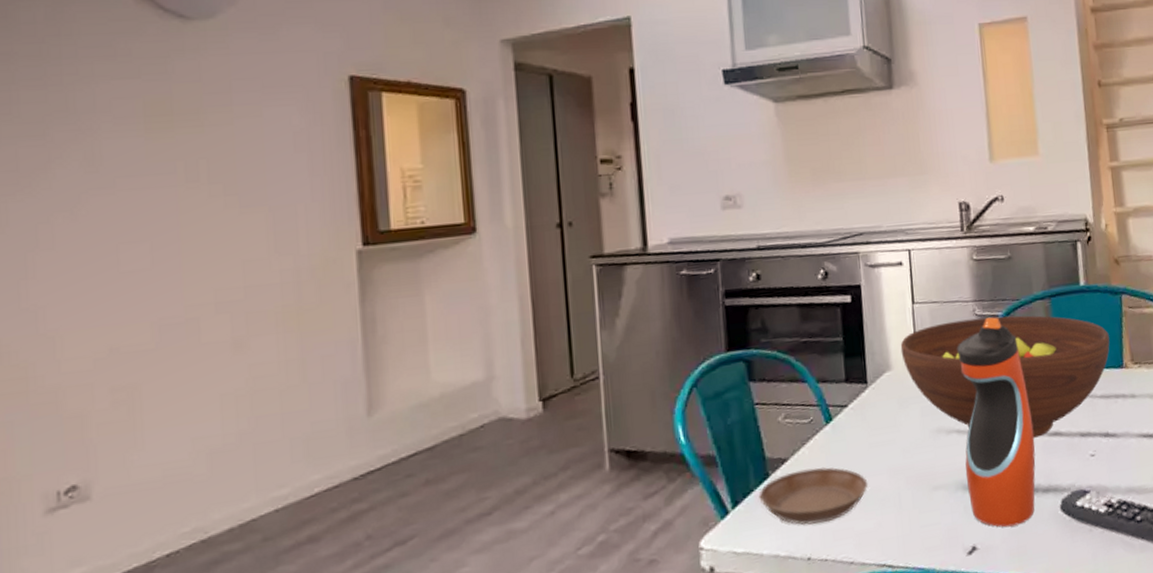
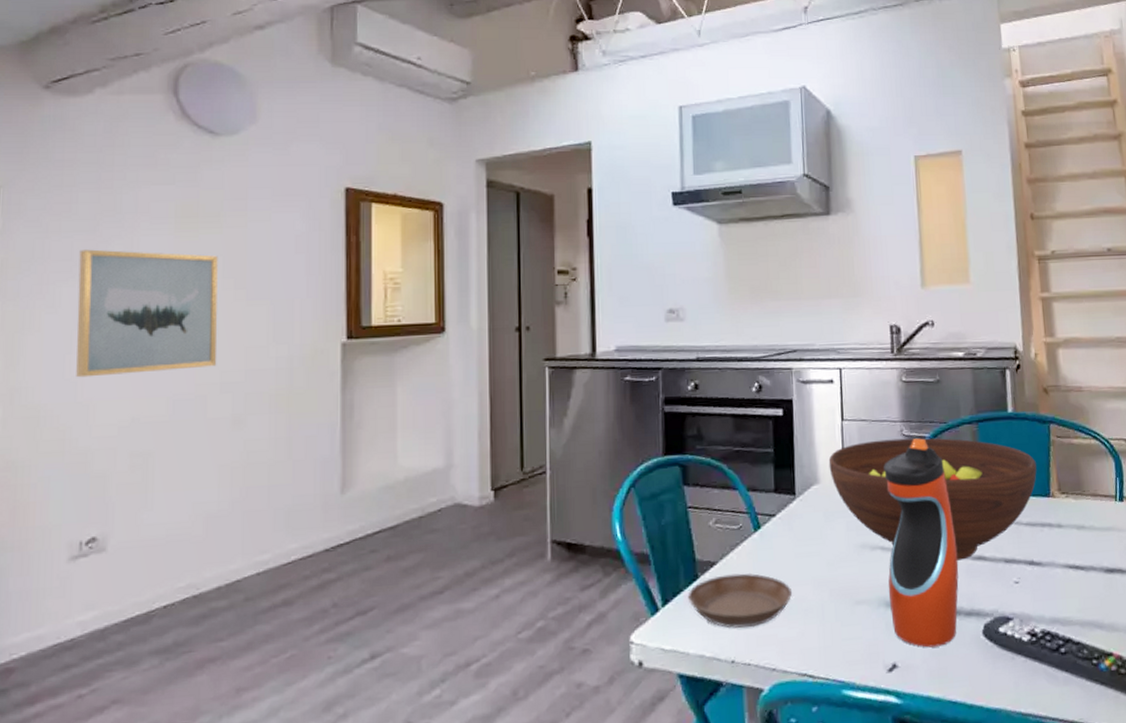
wall art: none [27,157,209,307] -> present [76,249,218,378]

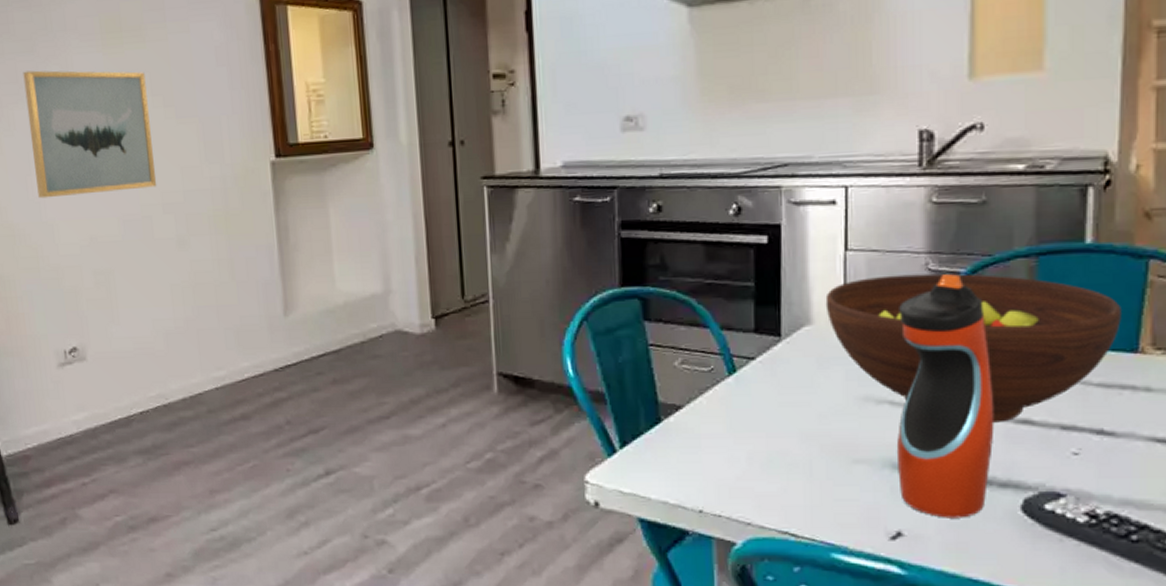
saucer: present [687,572,793,629] -> none [649,419,774,478]

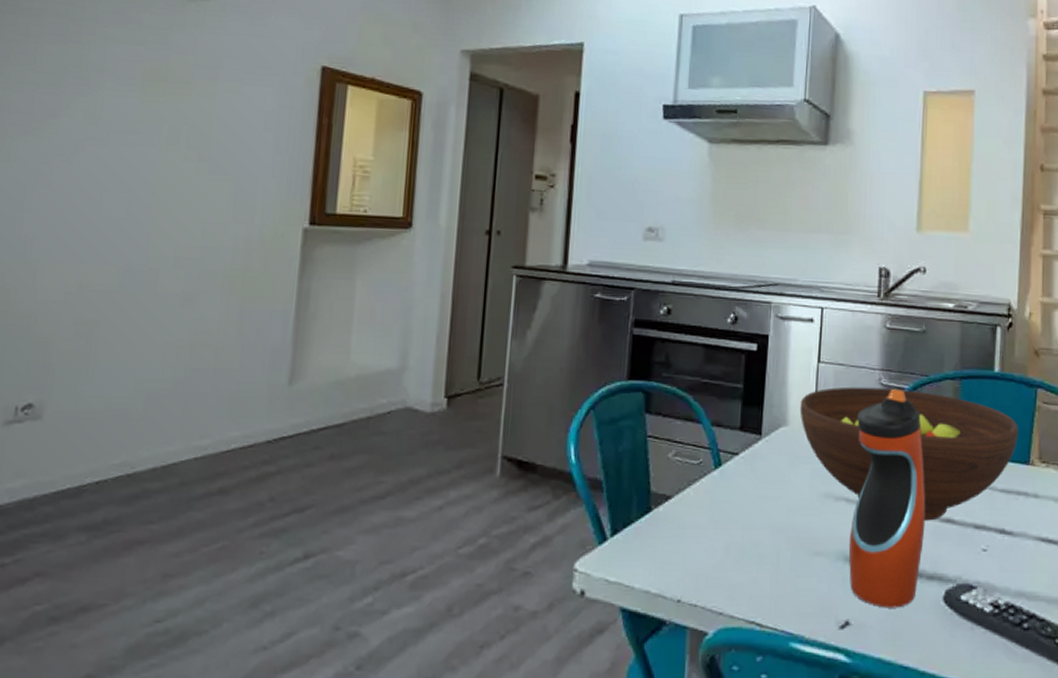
wall art: present [23,70,157,199] -> none [26,104,183,240]

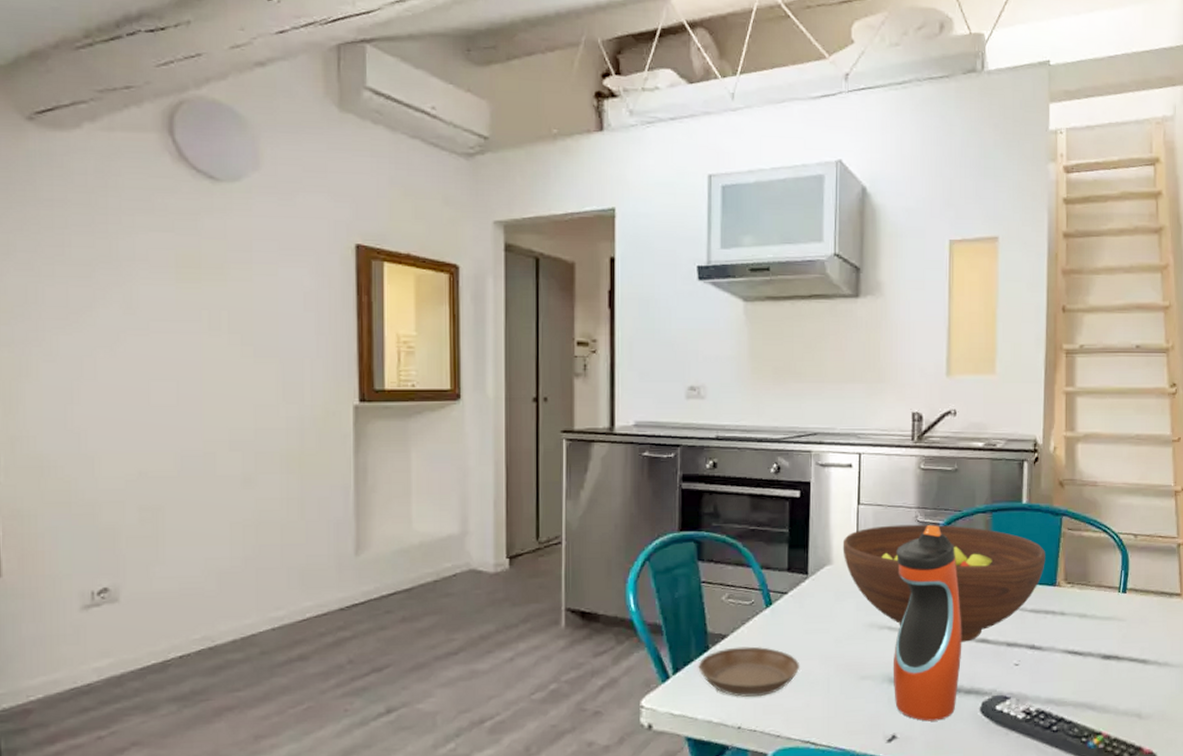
saucer: none [638,510,749,568] -> present [698,646,800,697]

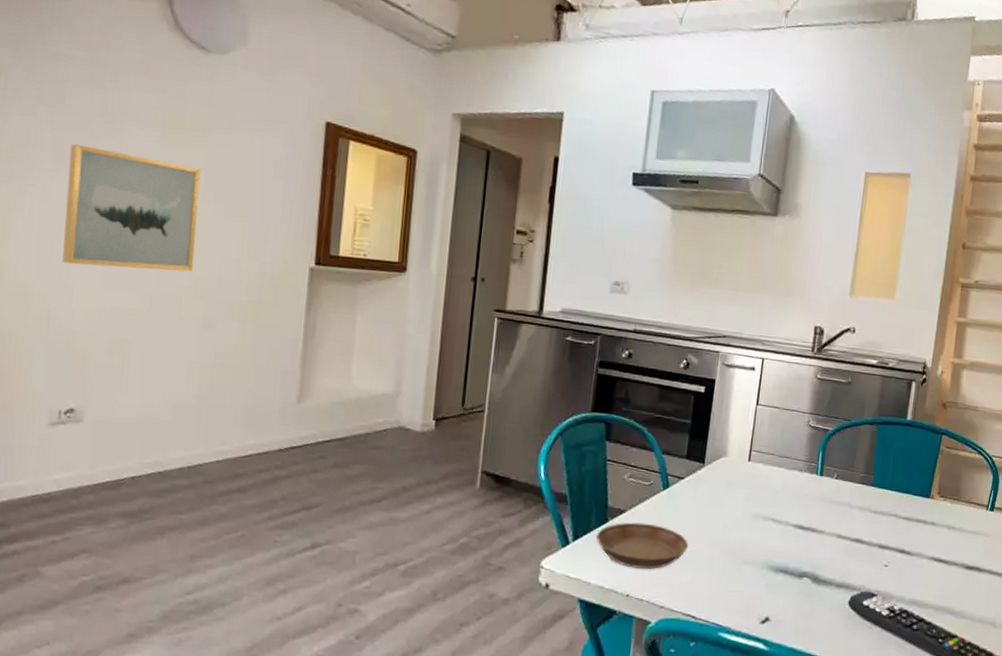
wall art: none [75,296,225,429] -> present [62,144,201,272]
fruit bowl: present [842,524,1045,642] -> none [738,426,923,540]
water bottle: present [892,525,962,722] -> none [771,430,841,609]

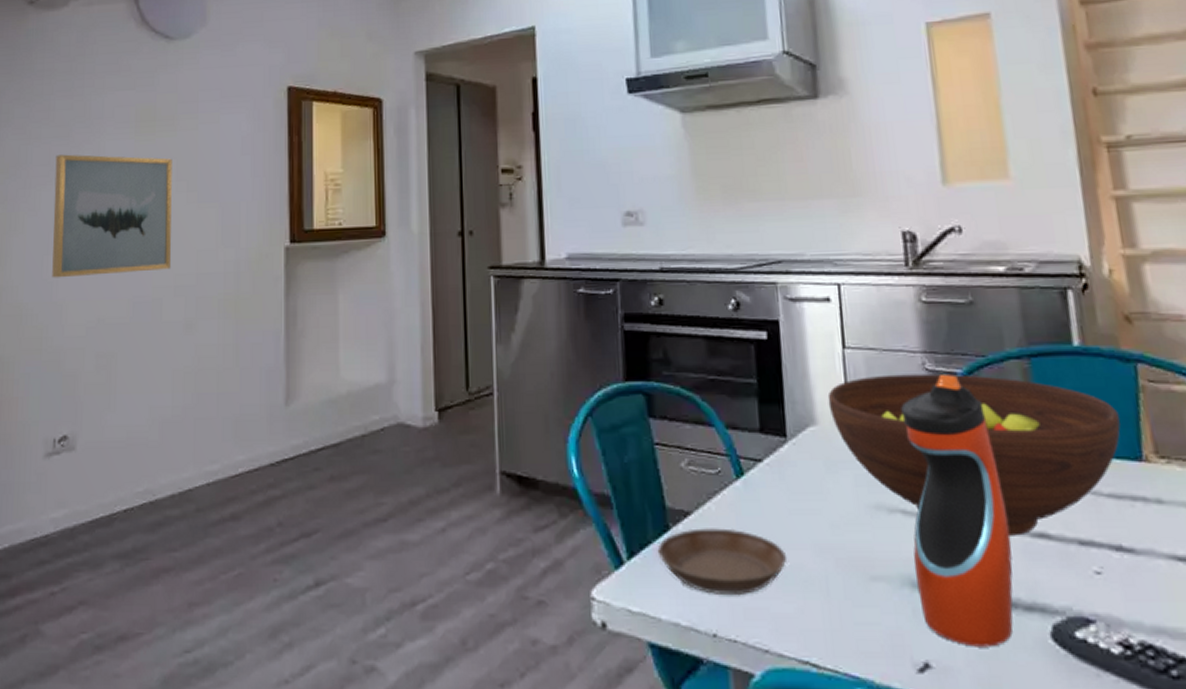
fruit bowl: none [738,426,923,540] -> present [827,373,1121,536]
water bottle: none [771,430,841,609] -> present [901,375,1014,647]

